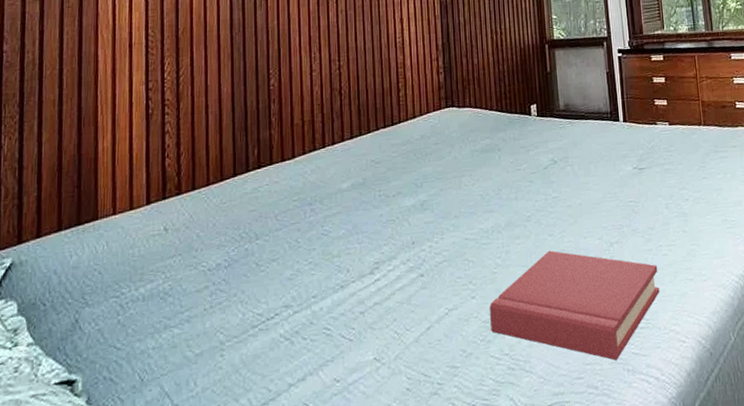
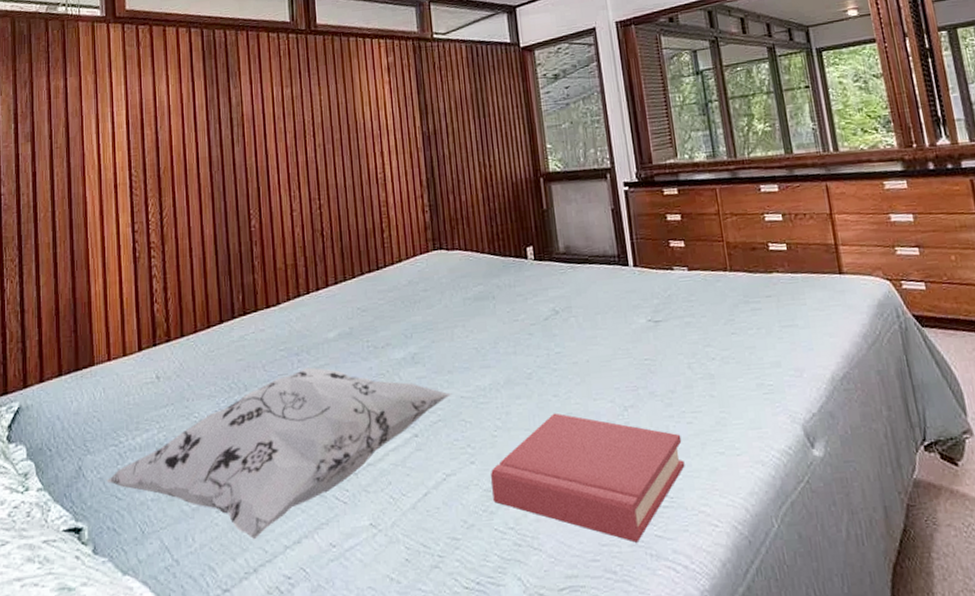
decorative pillow: none [105,215,457,381] -> present [106,367,452,540]

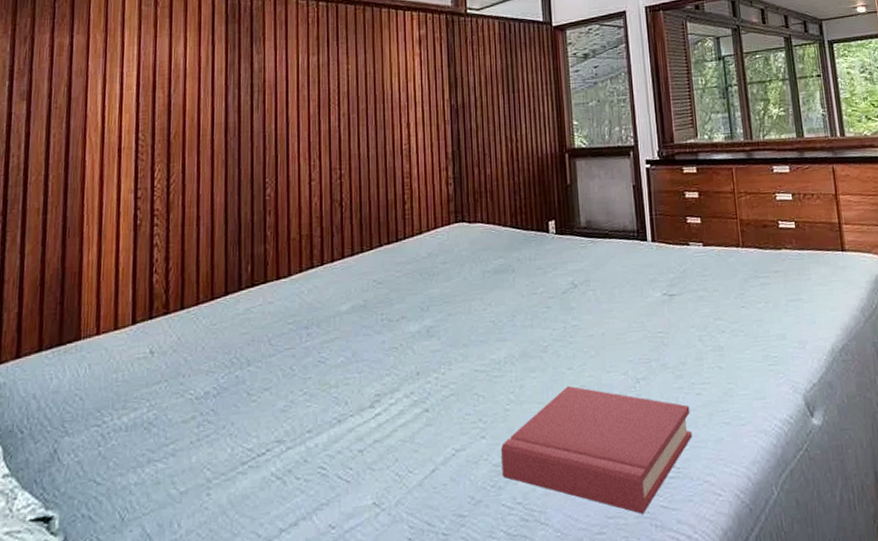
decorative pillow: present [106,367,452,540] -> none [84,341,466,524]

